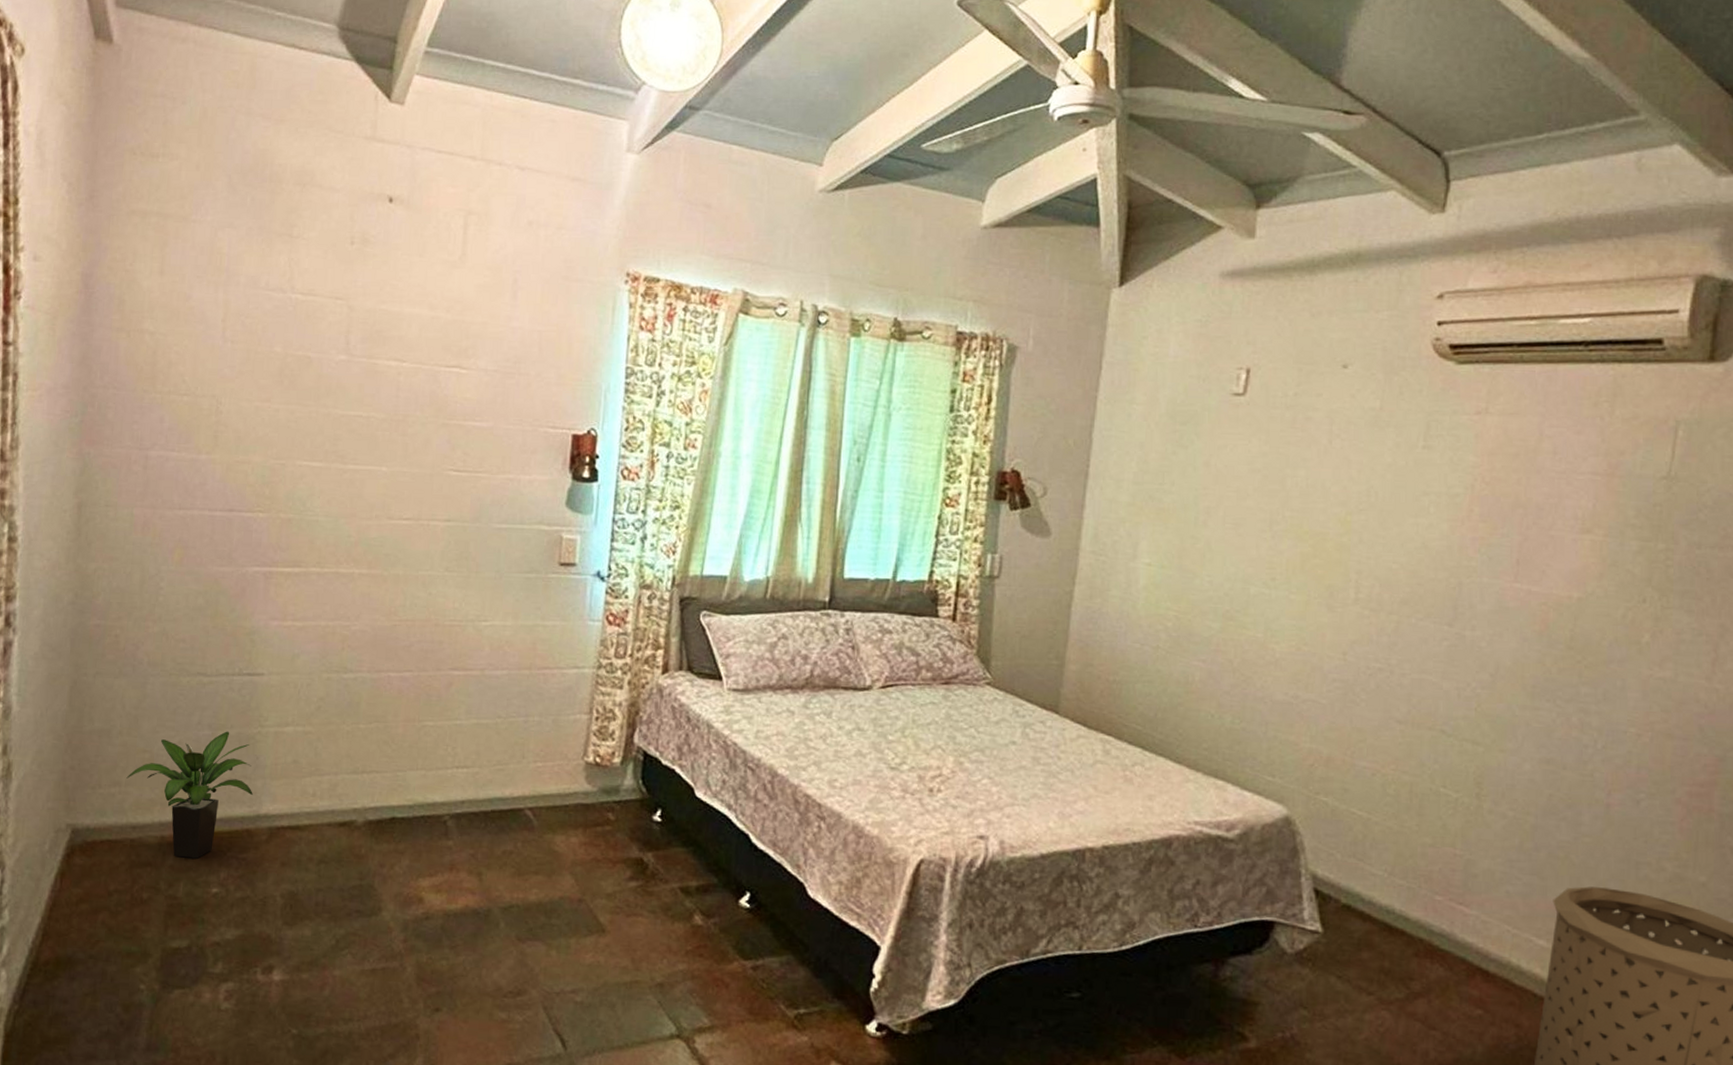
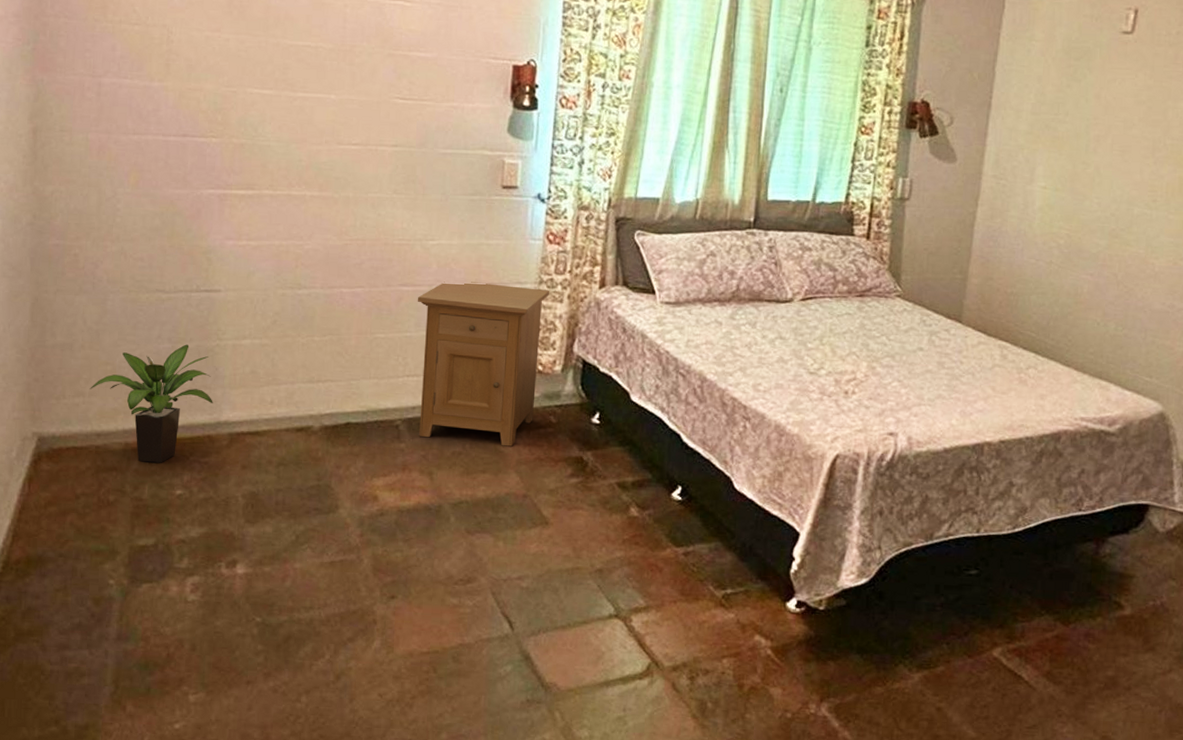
nightstand: none [468,665,608,846] -> present [417,281,549,447]

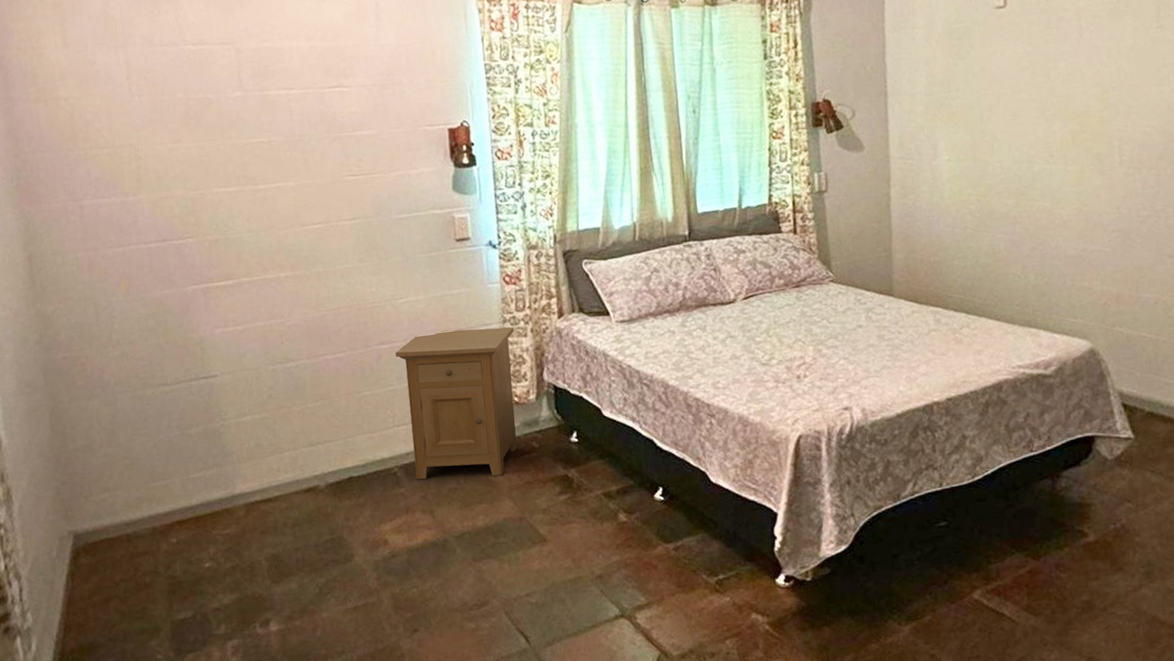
potted plant: present [90,344,213,463] -> none [113,429,226,543]

